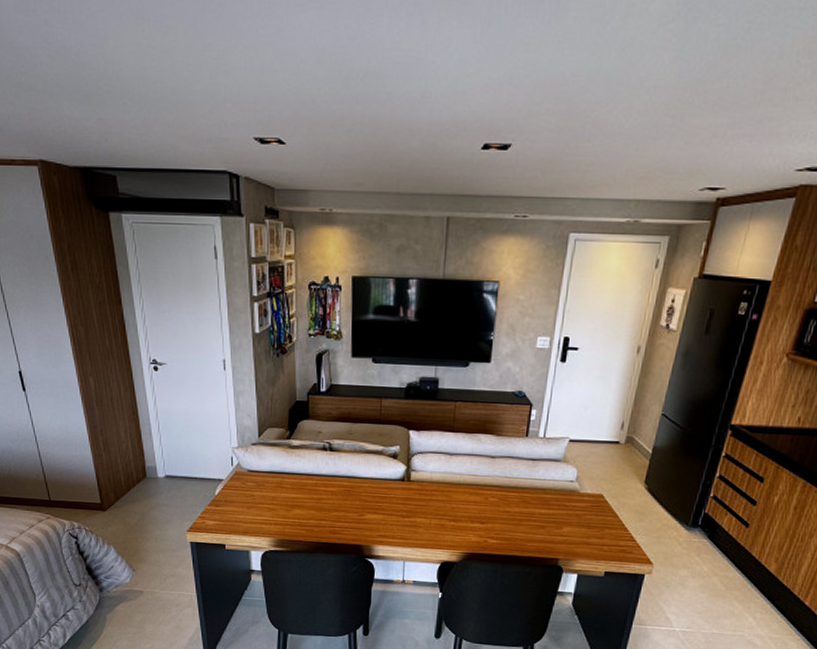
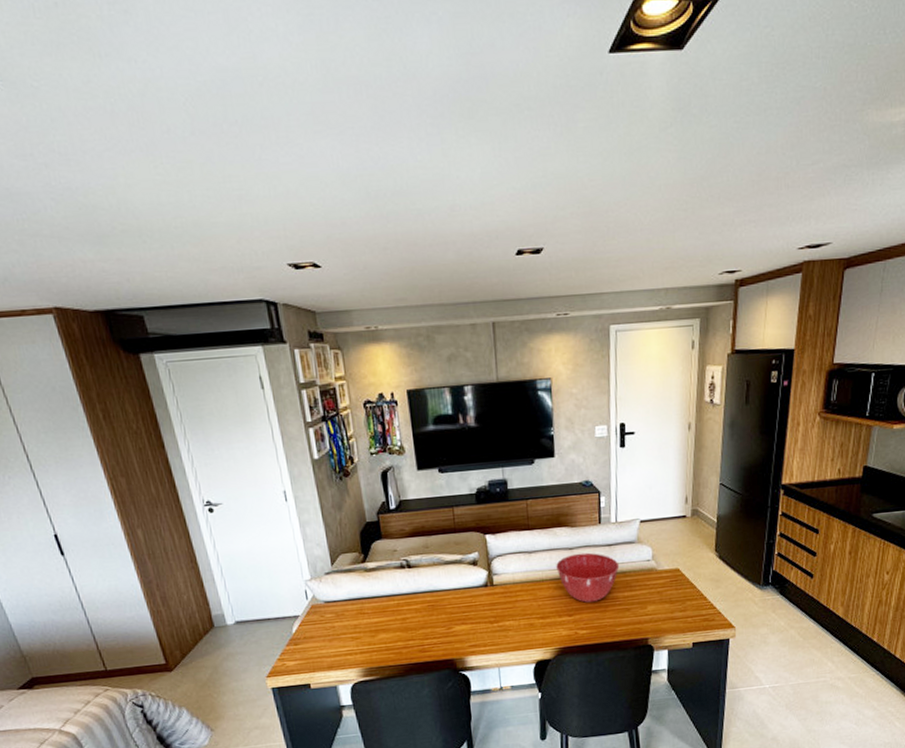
mixing bowl: none [475,462,541,514] -> present [556,552,620,603]

